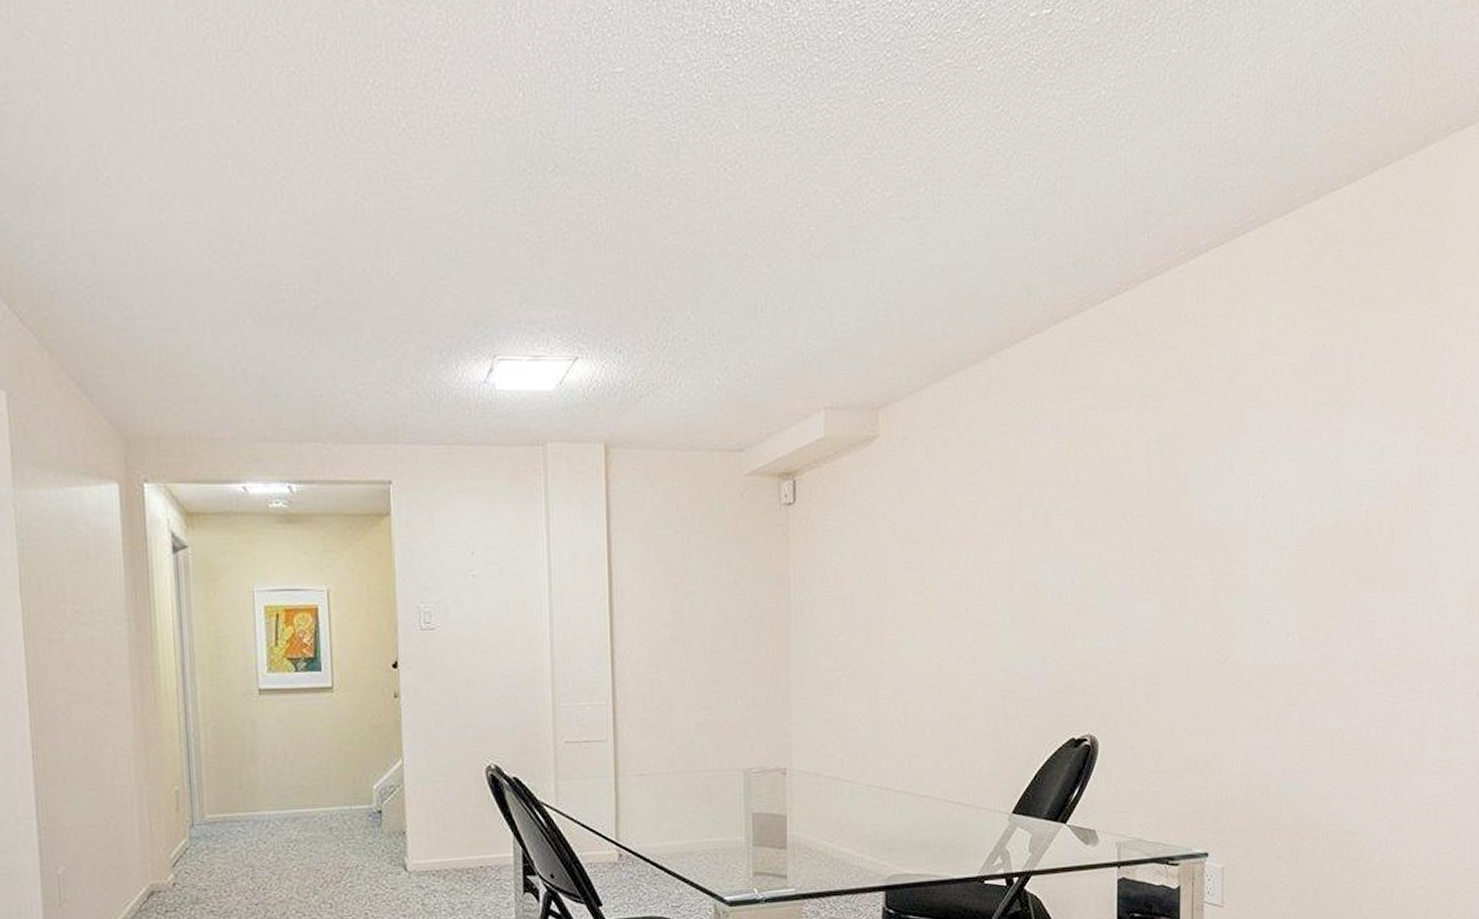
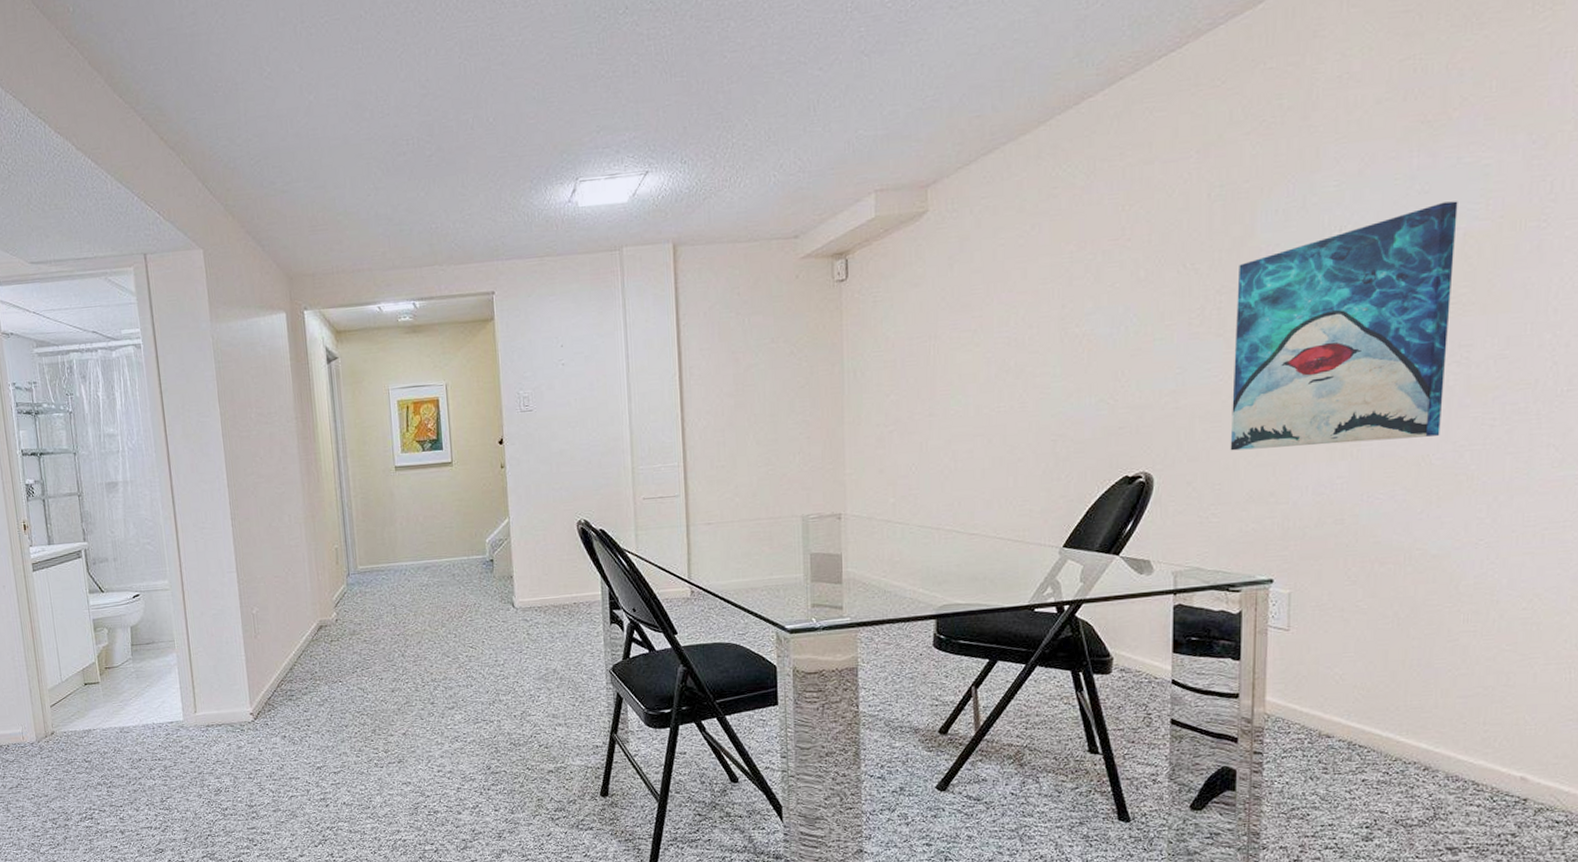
wall art: none [1168,478,1361,716] -> present [1230,201,1458,451]

